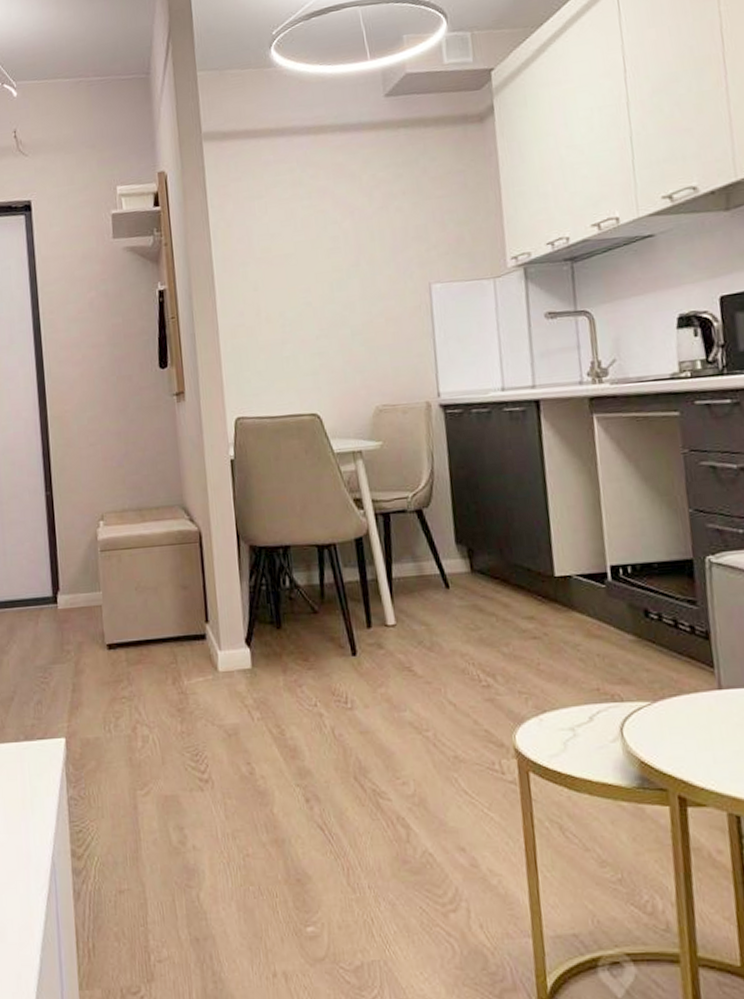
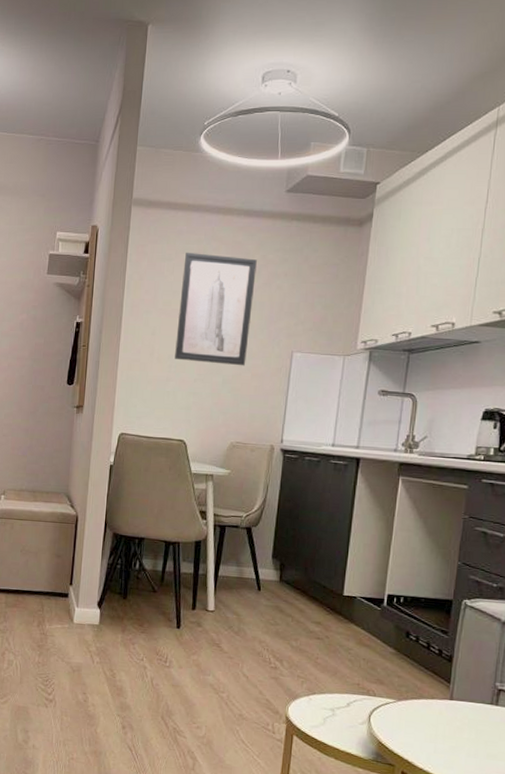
wall art: none [277,180,376,316] -> present [175,252,257,366]

